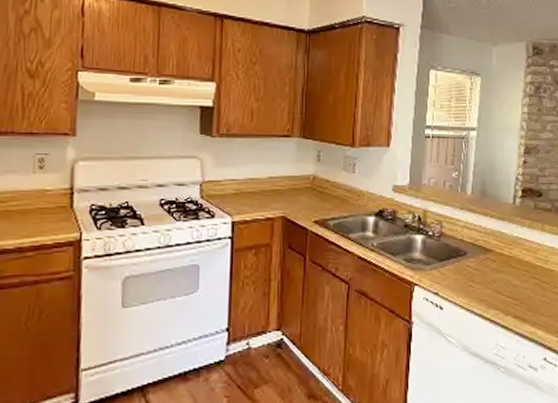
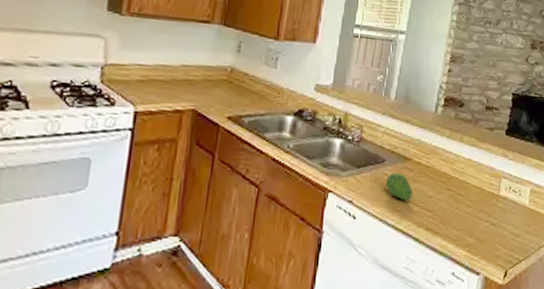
fruit: none [470,264,498,290] -> present [386,172,413,201]

